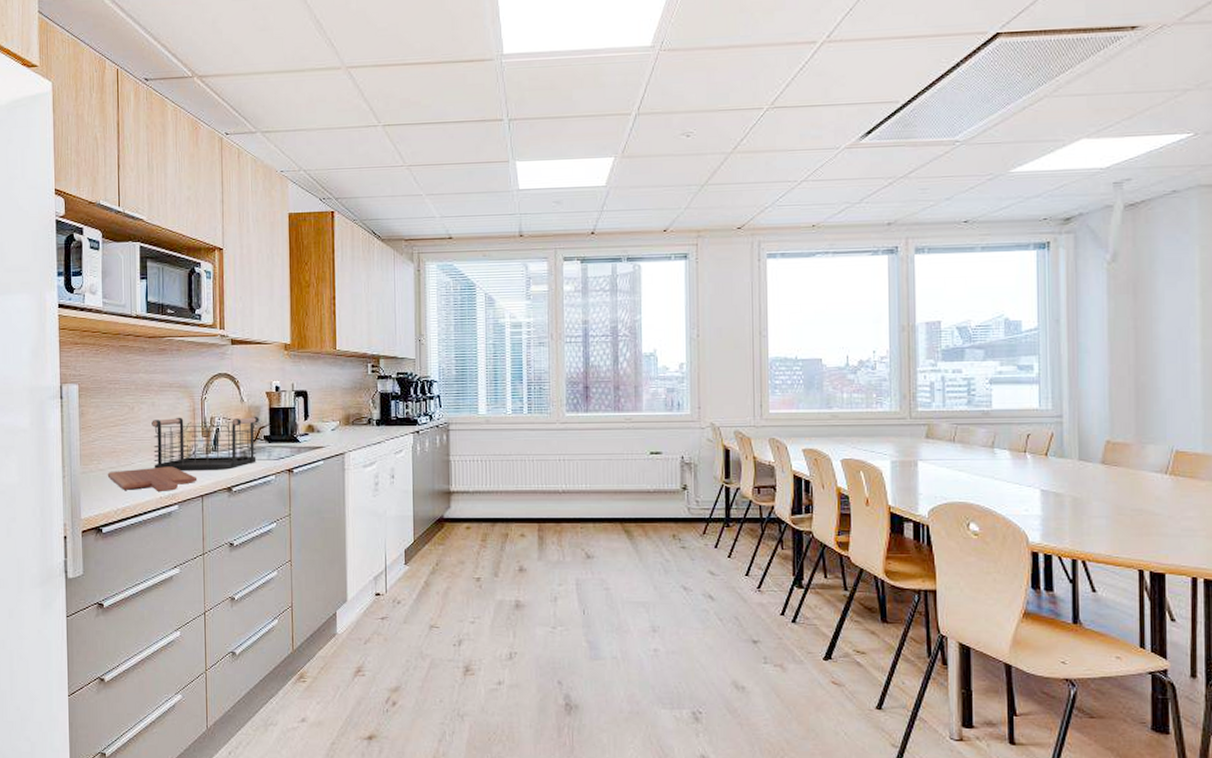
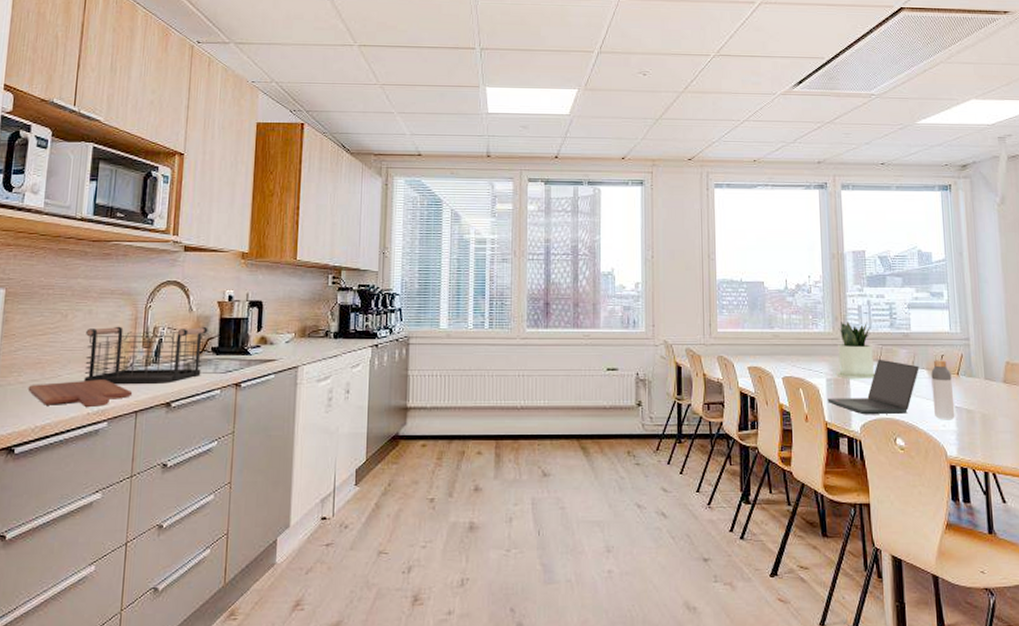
laptop: none [891,439,1000,498] -> present [827,359,919,414]
planter: none [901,399,948,462] -> present [835,321,875,380]
bottle: none [1014,440,1041,506] -> present [931,360,955,422]

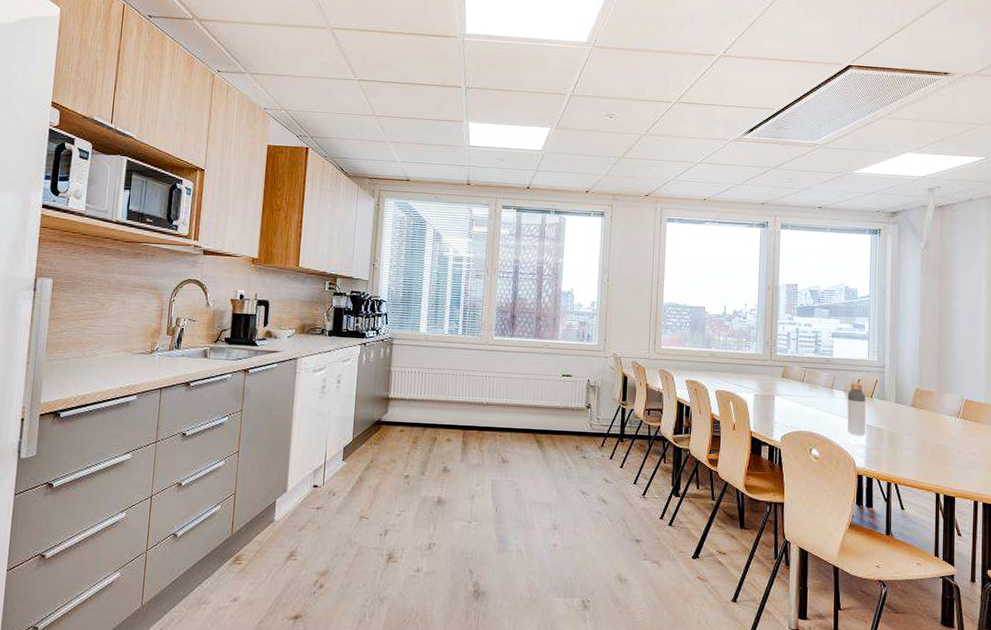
cutting board: present [27,379,133,407] -> none [71,359,158,382]
dish rack: present [83,326,208,384] -> none [117,315,222,366]
laptop: present [827,359,919,414] -> none [754,379,838,428]
planter: present [835,321,875,380] -> none [762,345,798,398]

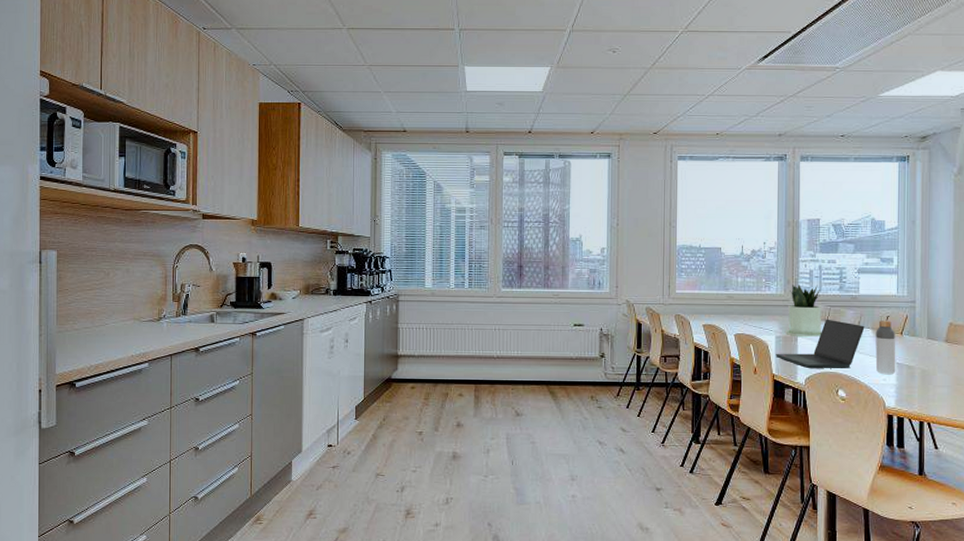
laptop: none [754,379,838,428] -> present [776,319,865,368]
planter: none [762,345,798,398] -> present [784,284,822,338]

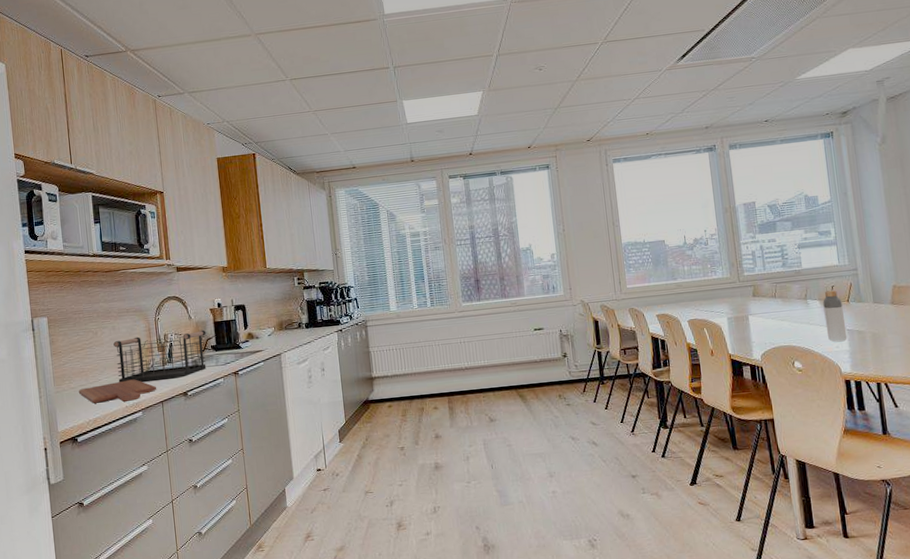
cutting board: none [82,328,167,350] -> present [78,379,157,404]
dish rack: none [126,283,227,332] -> present [113,330,207,383]
laptop: present [776,319,865,368] -> none [729,295,812,344]
planter: present [784,284,822,338] -> none [735,264,772,316]

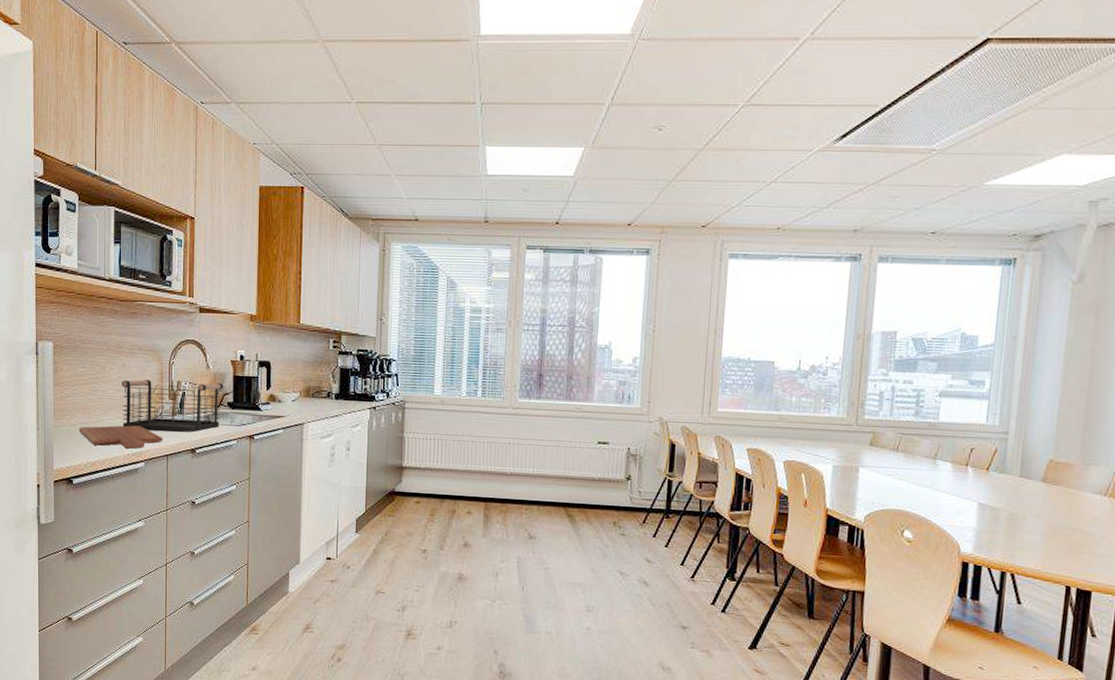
bottle: present [823,290,848,343] -> none [952,453,980,518]

